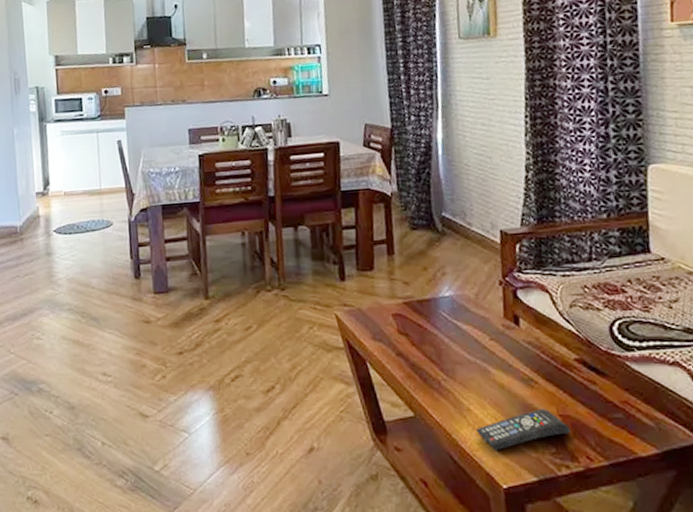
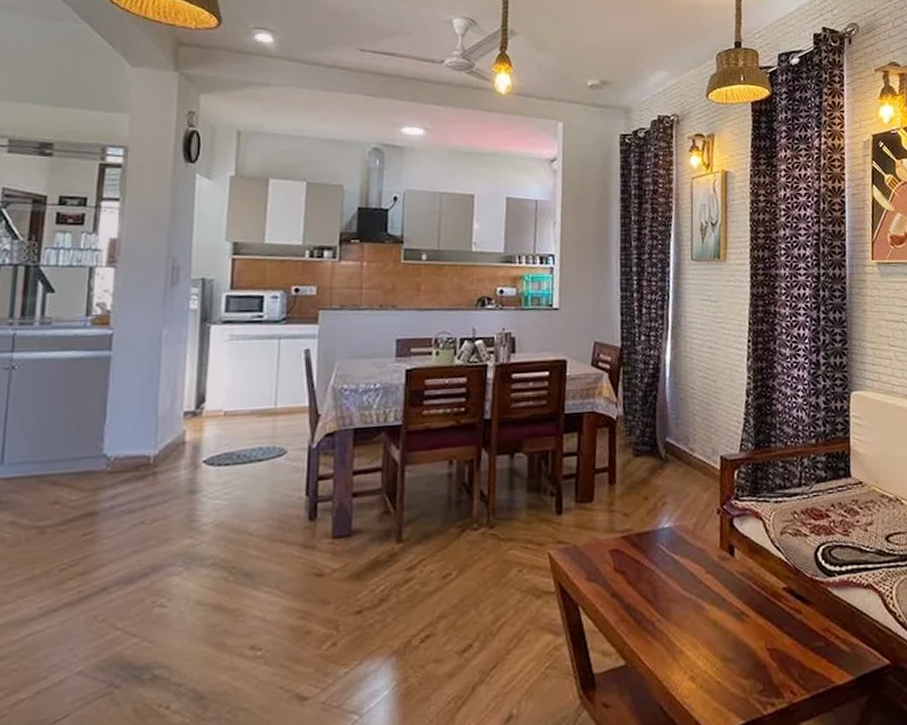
remote control: present [475,409,570,450] -> none [687,644,777,694]

